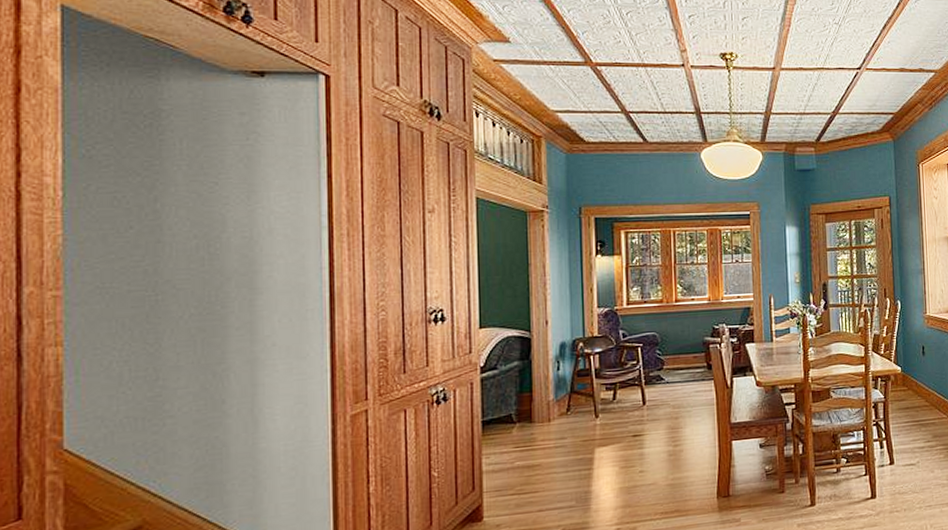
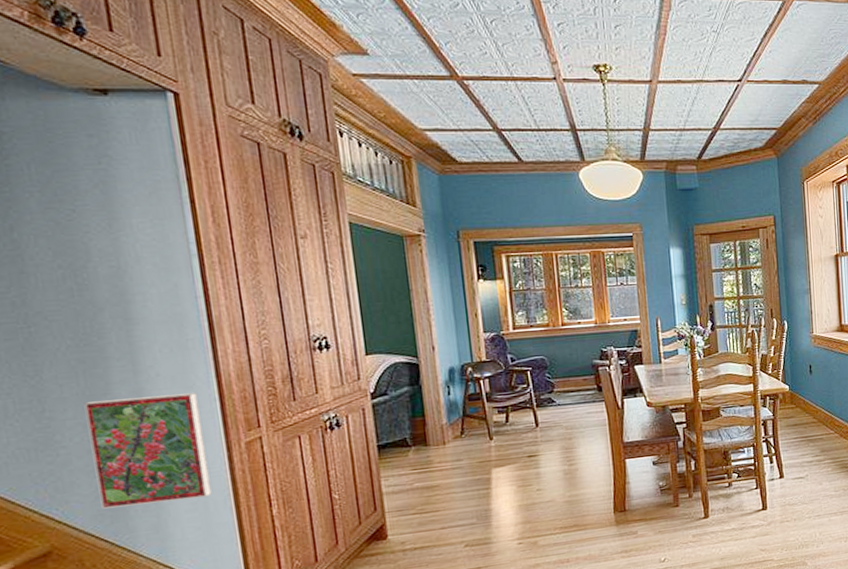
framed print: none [197,364,311,482] -> present [83,393,212,509]

